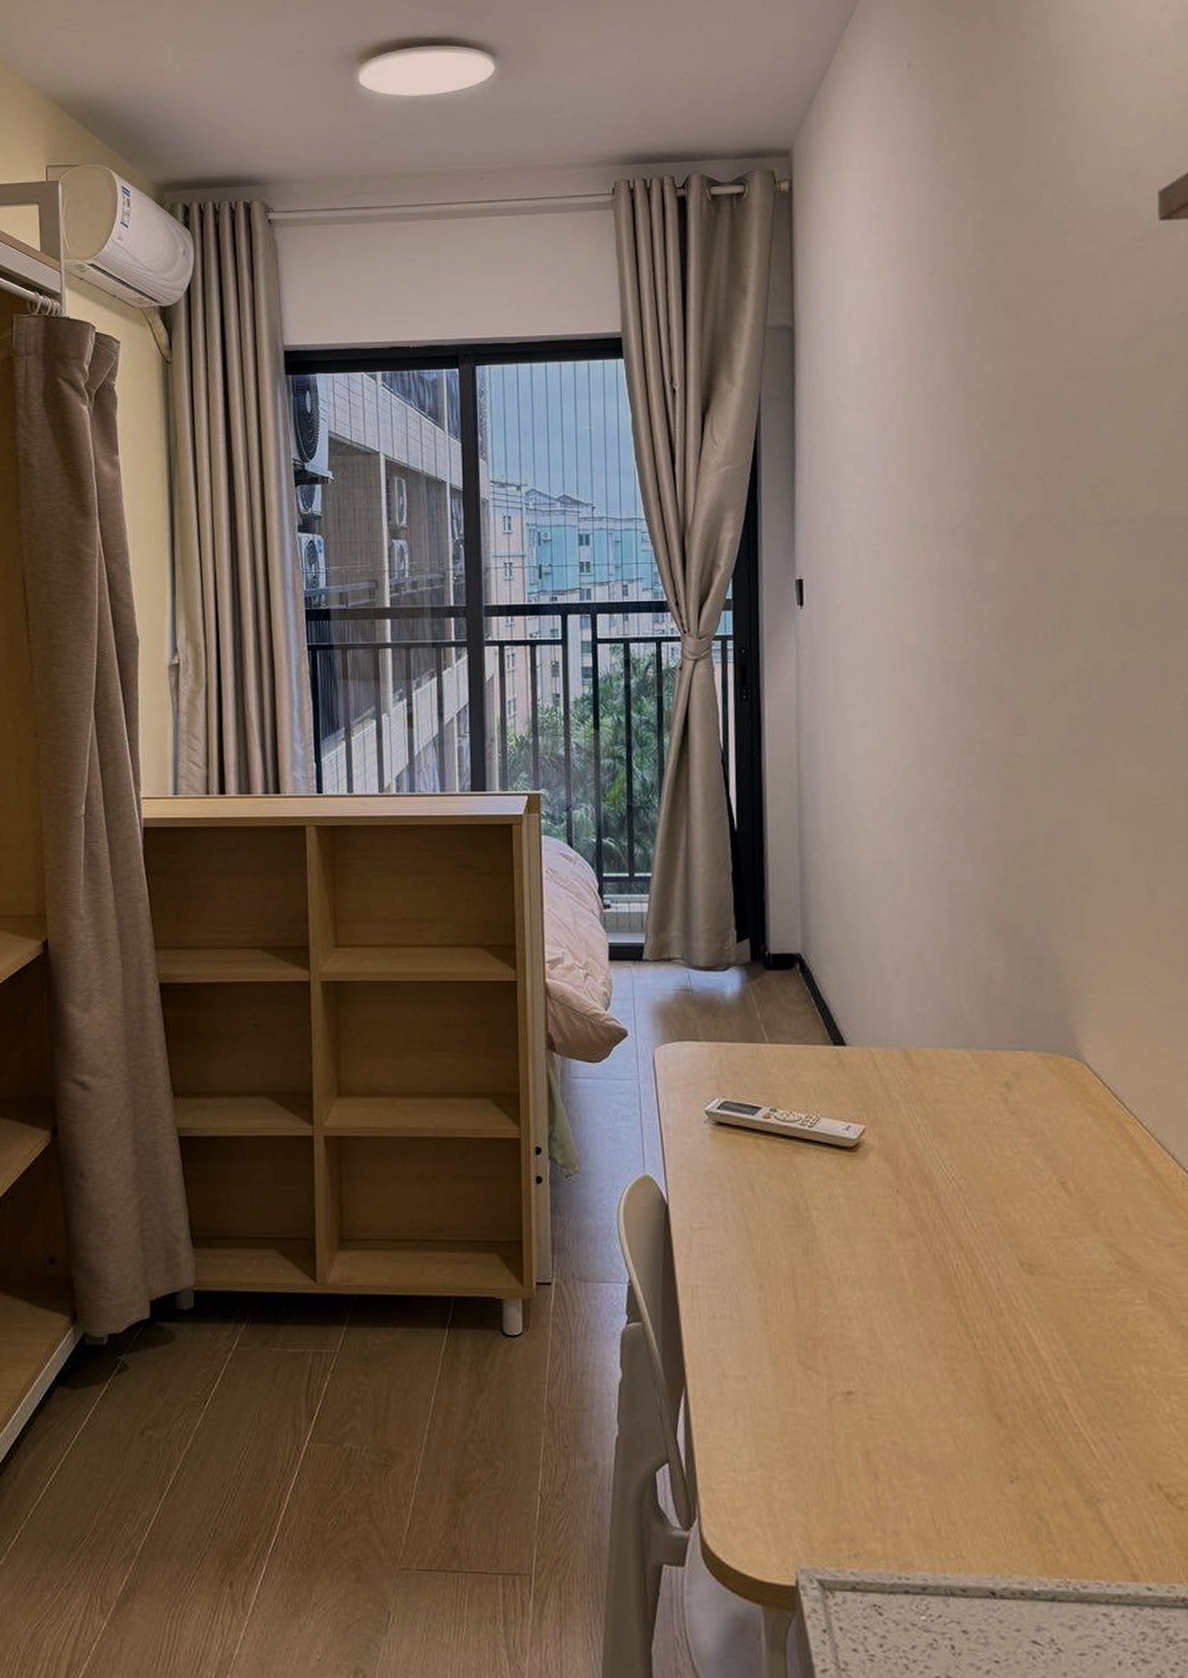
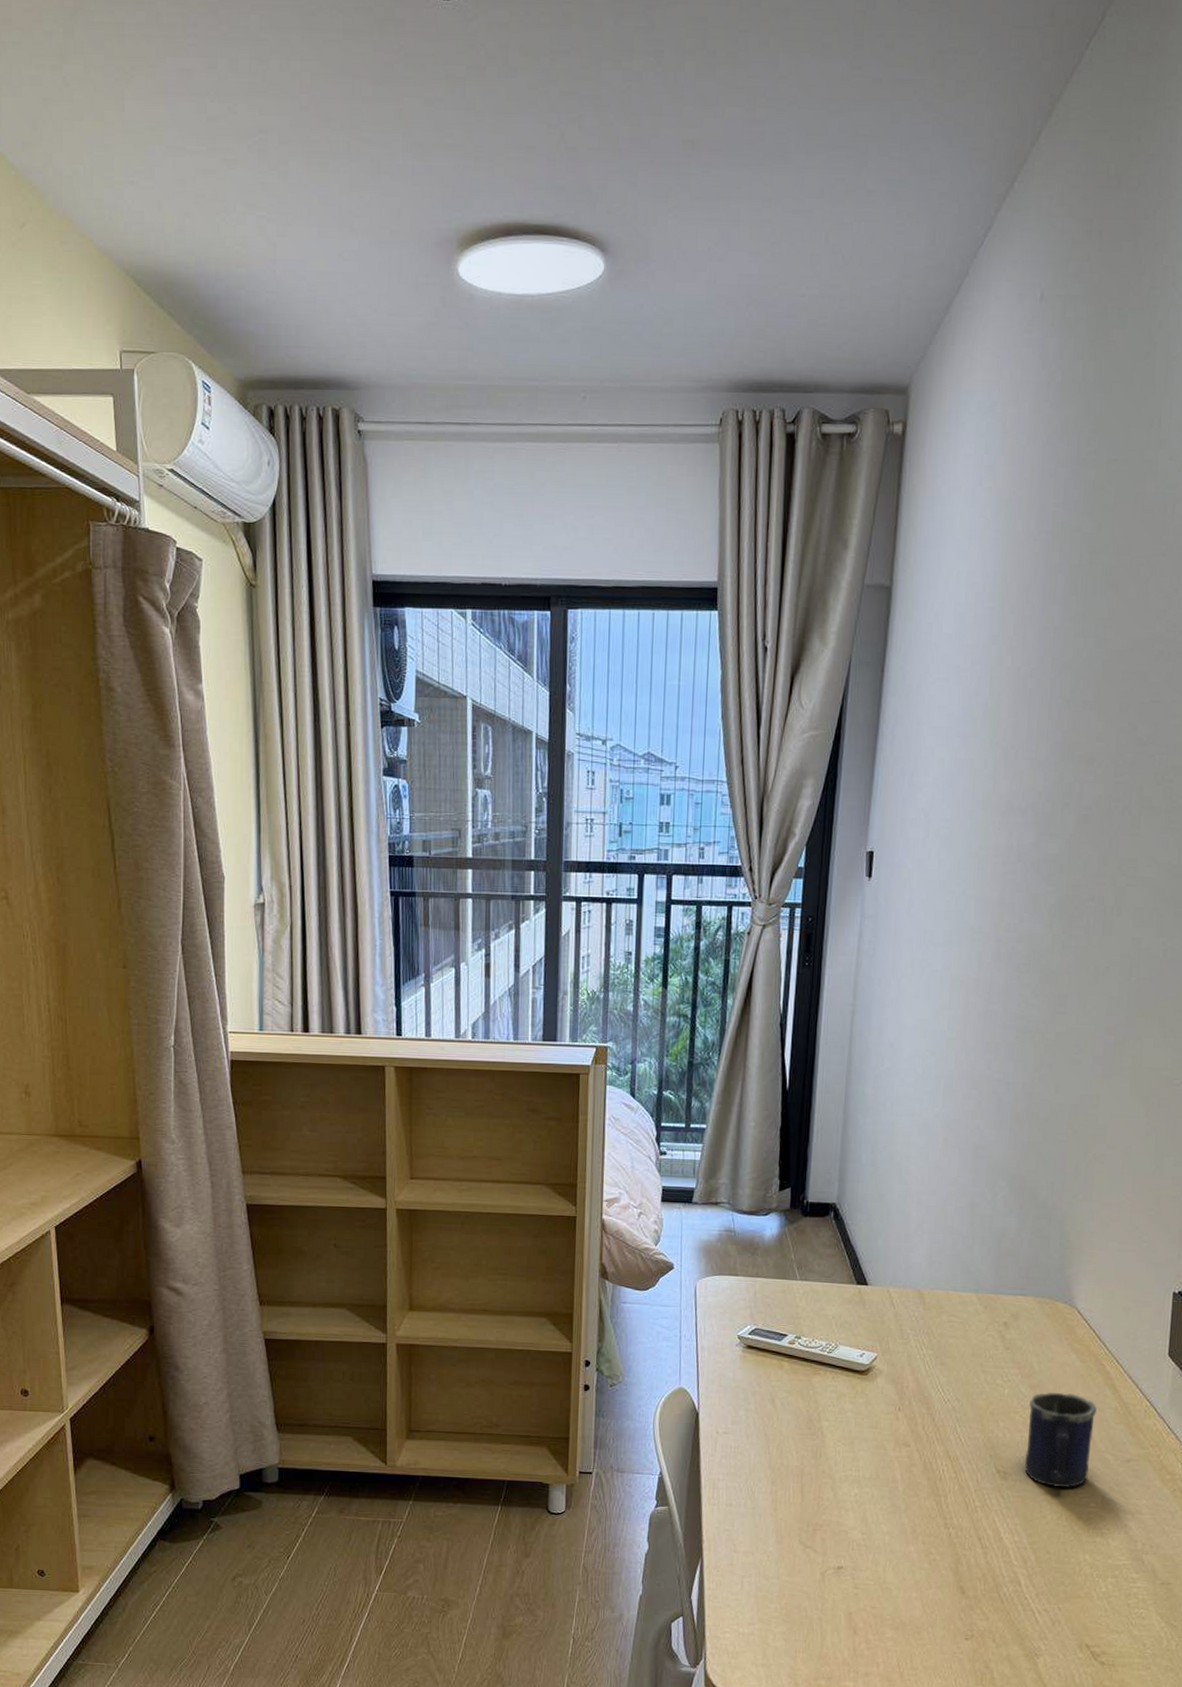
mug: none [1046,1163,1128,1282] -> present [1024,1392,1098,1488]

